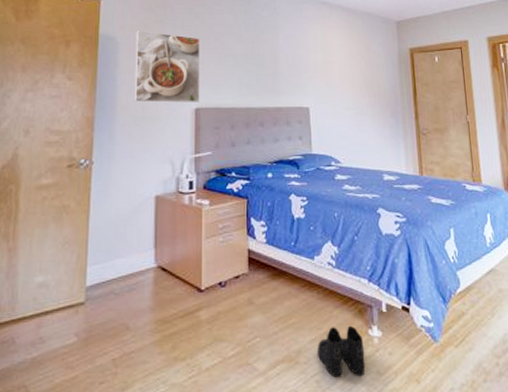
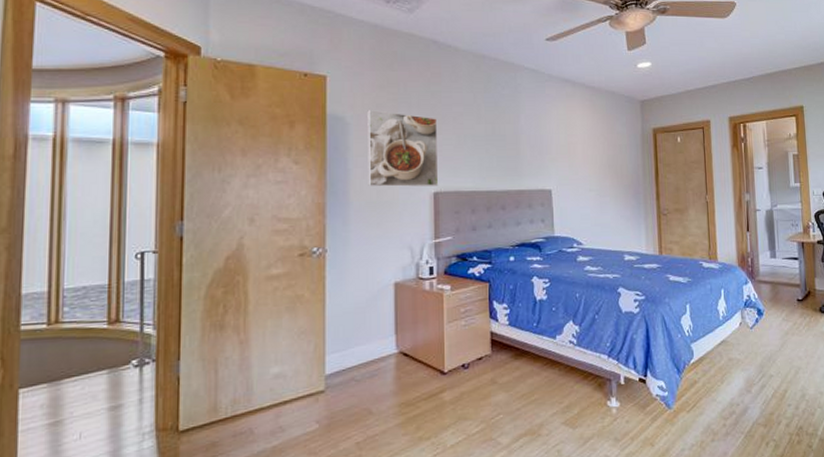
boots: present [318,325,366,376] -> none [559,398,604,445]

